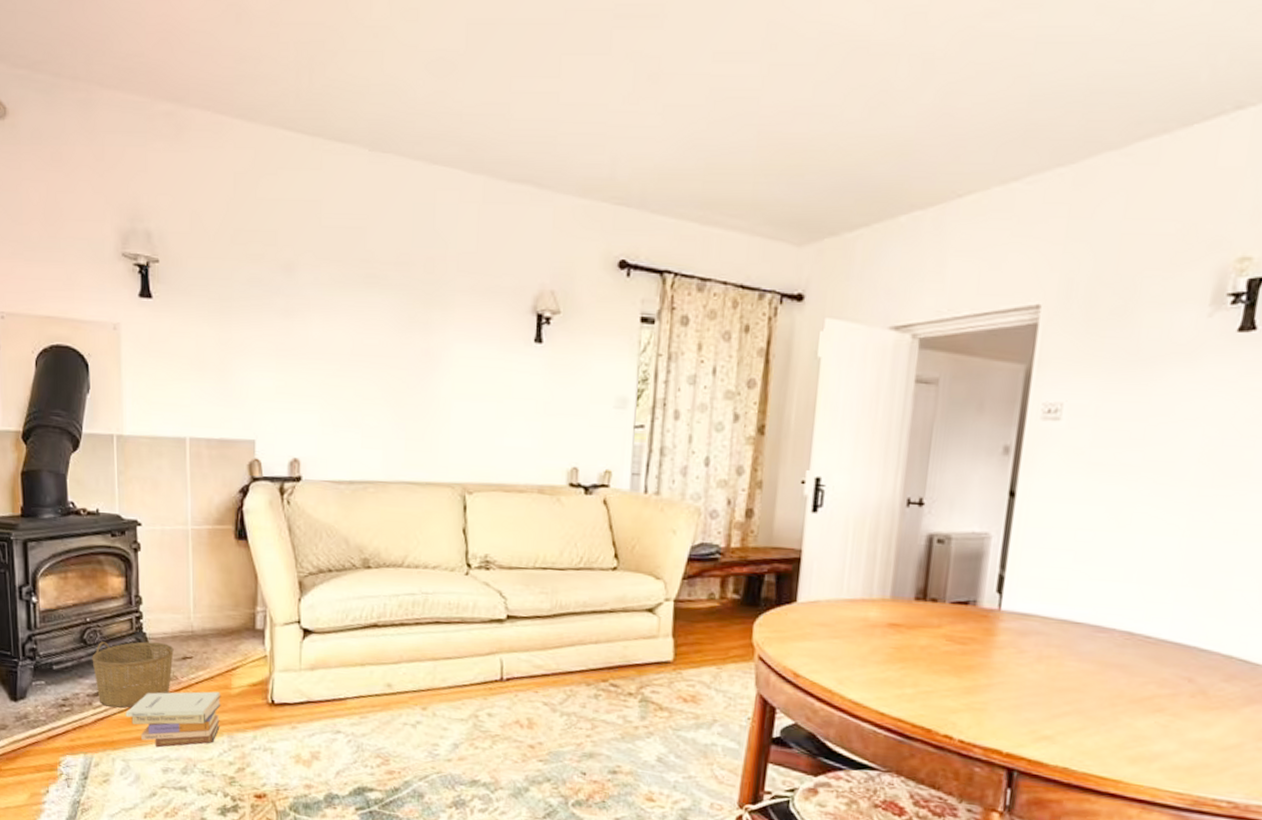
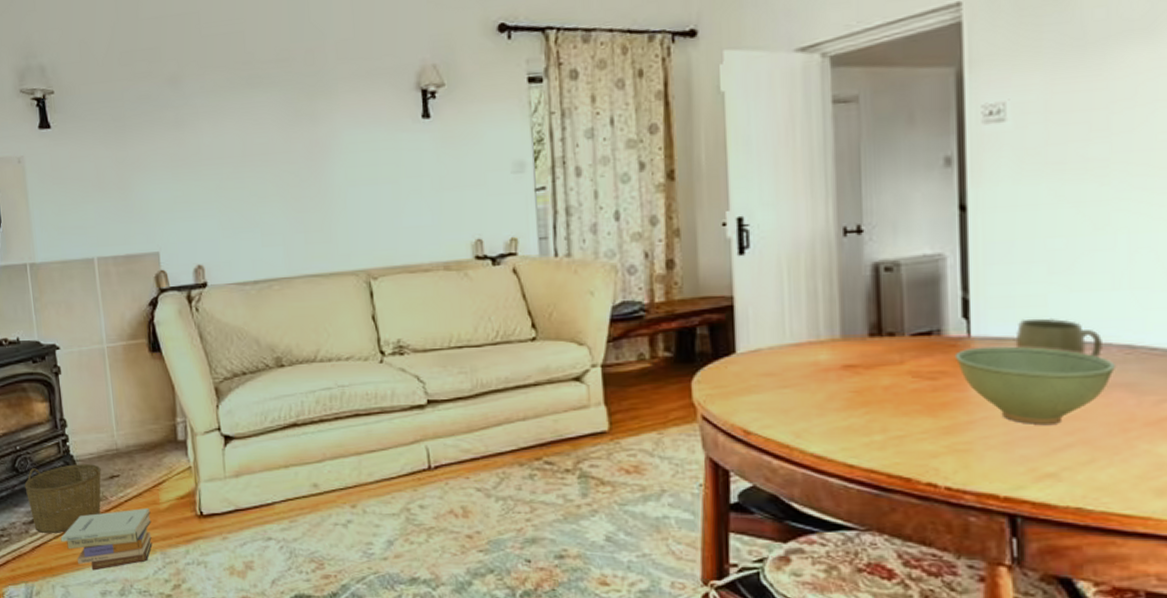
bowl: none [984,620,1116,694] -> present [954,346,1117,424]
mug: none [1036,599,1108,640] -> present [1015,317,1102,357]

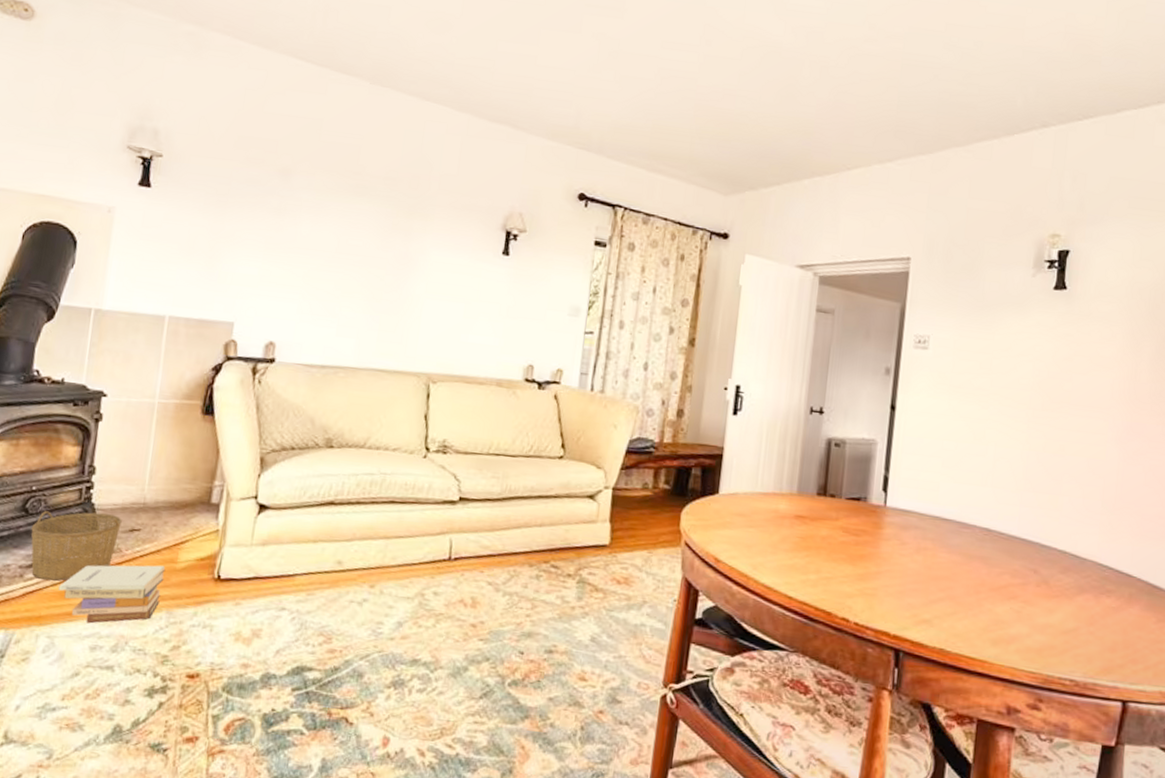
bowl: present [954,346,1117,424] -> none [873,515,978,582]
mug: present [1015,317,1102,357] -> none [914,498,971,535]

